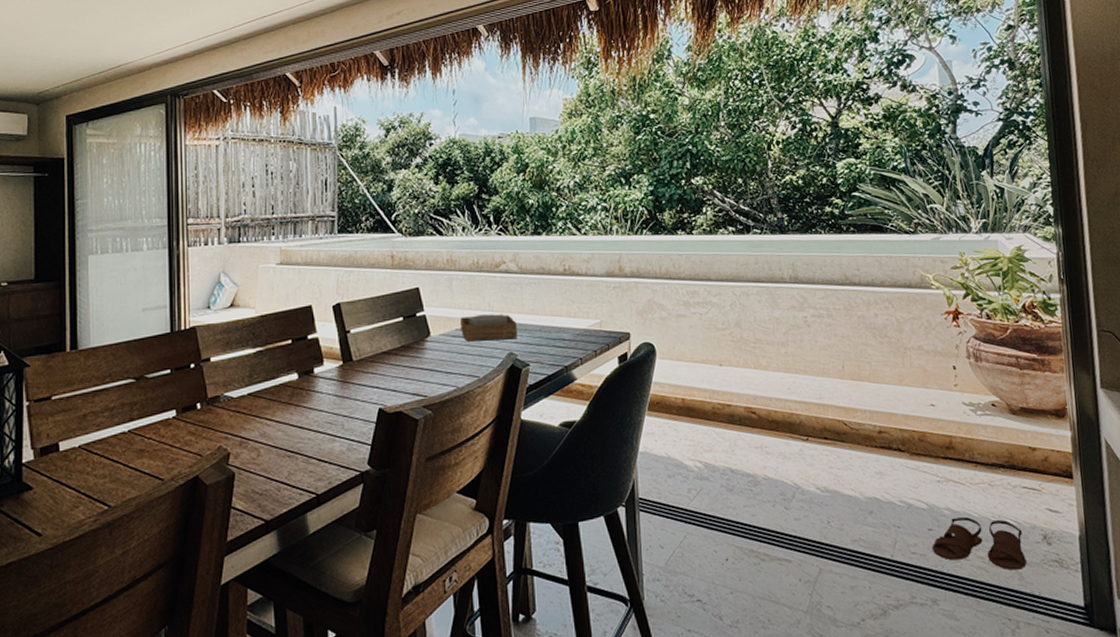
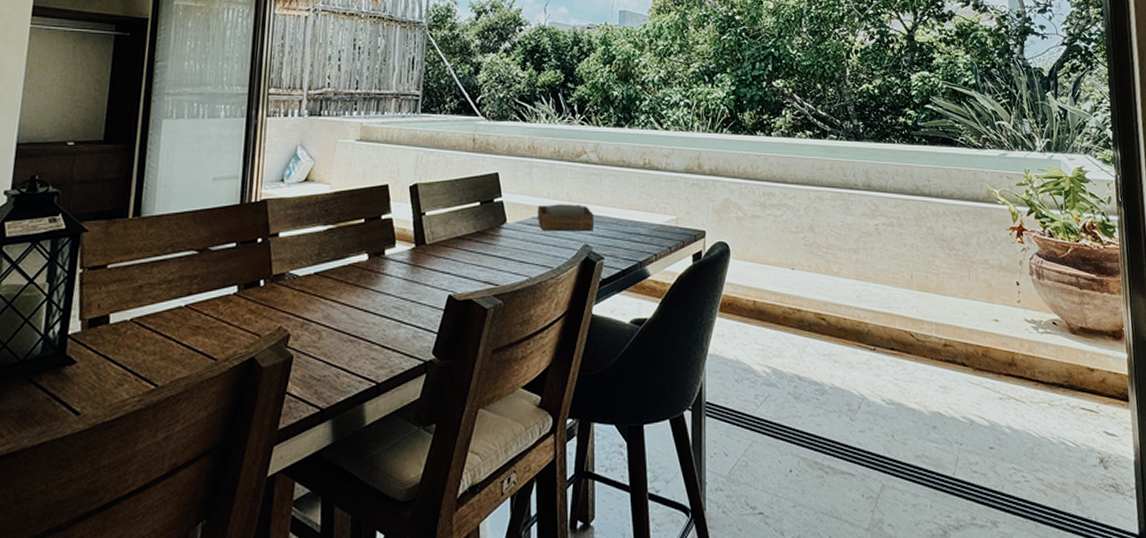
sandal: present [931,517,1026,570] -> none [992,437,1084,494]

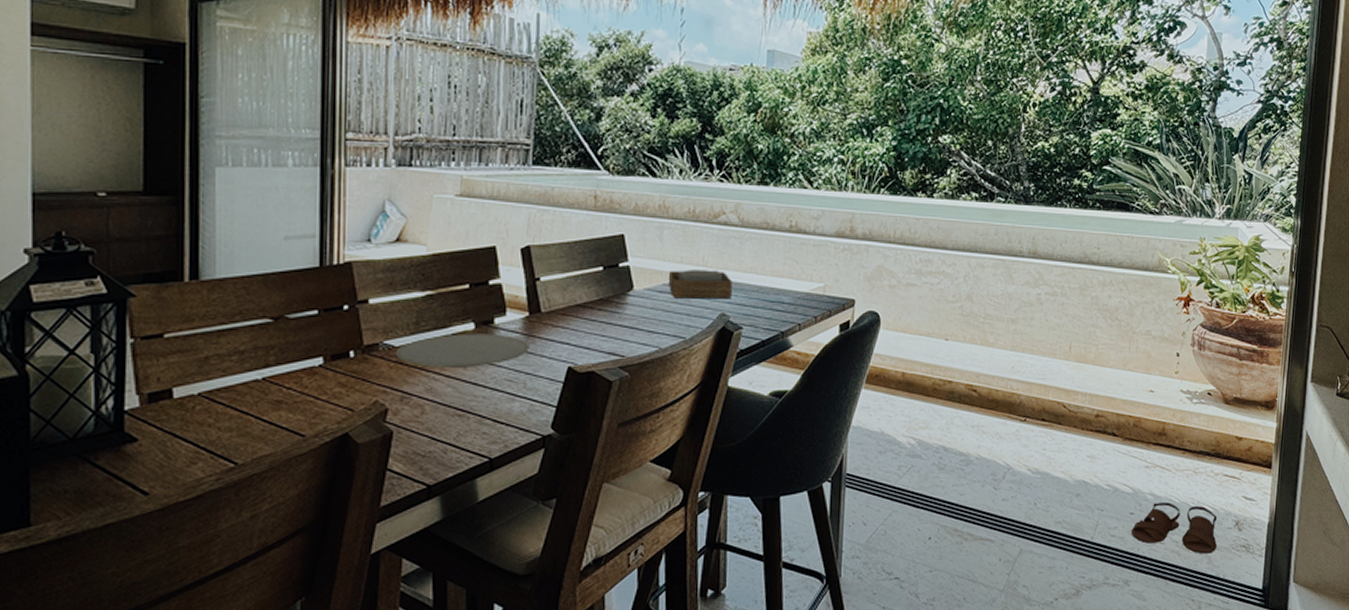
plate: none [299,264,415,295] -> present [395,334,530,367]
sandal: none [992,437,1084,494] -> present [1131,502,1217,554]

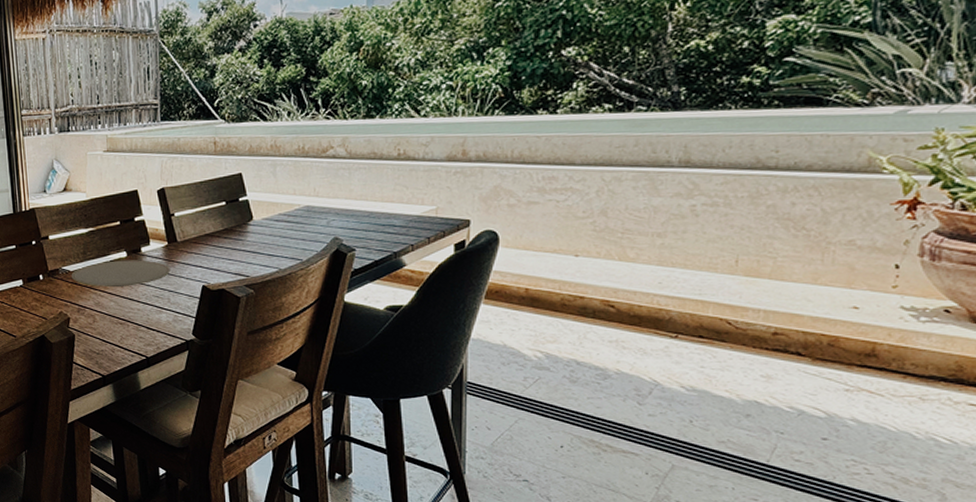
napkin holder: present [668,270,732,299] -> none [283,199,343,226]
sandal: present [1131,502,1217,554] -> none [823,430,956,490]

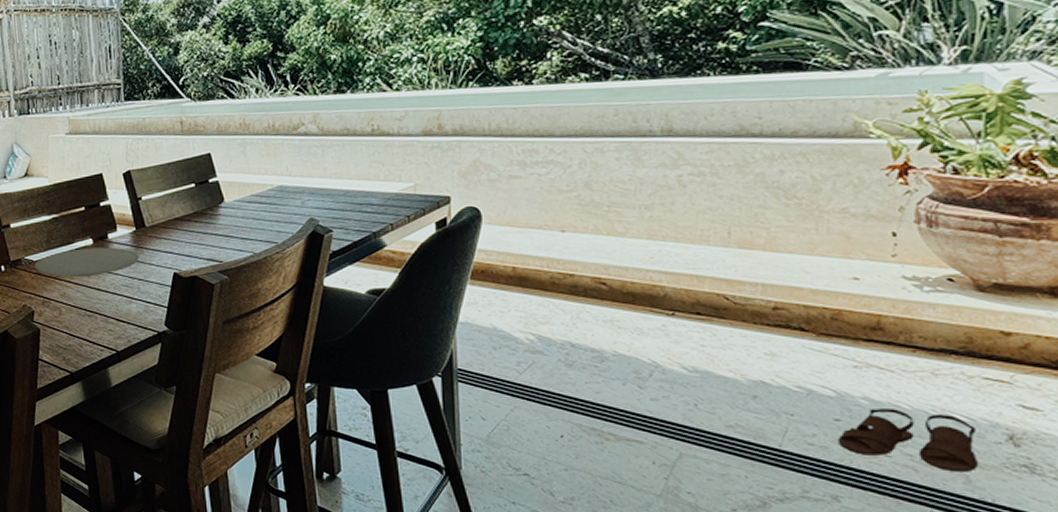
sandal: none [823,430,956,490] -> present [837,409,978,472]

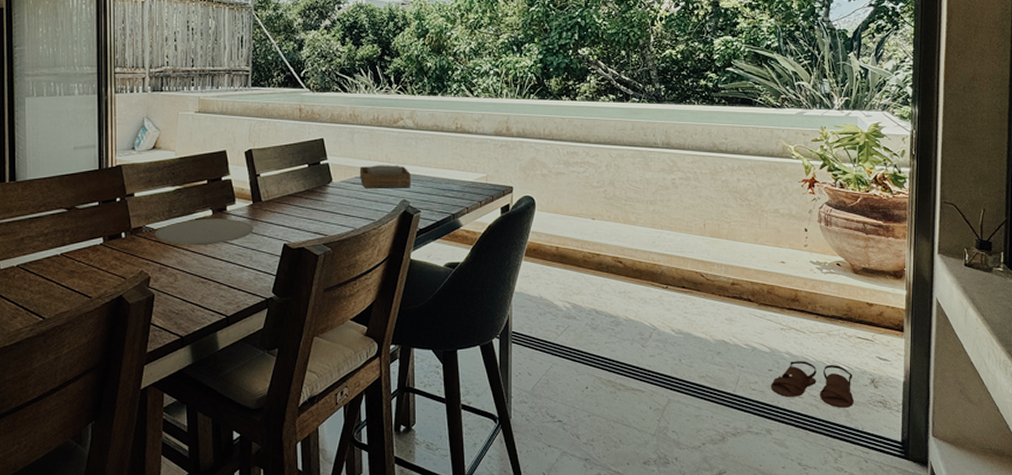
napkin holder: none [255,178,319,207] -> present [359,165,411,189]

